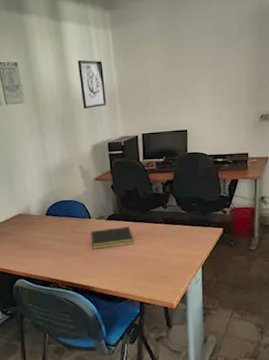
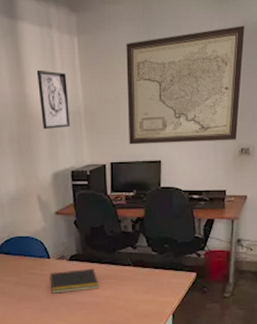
wall art: none [153,7,260,118] -> present [126,25,245,145]

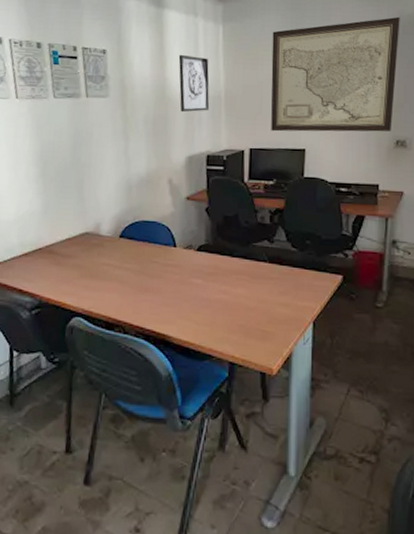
notepad: present [50,268,98,294] -> none [174,261,228,287]

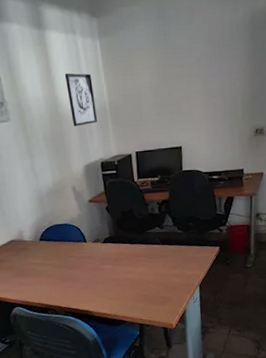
wall art: present [271,16,400,132] -> none [144,13,254,134]

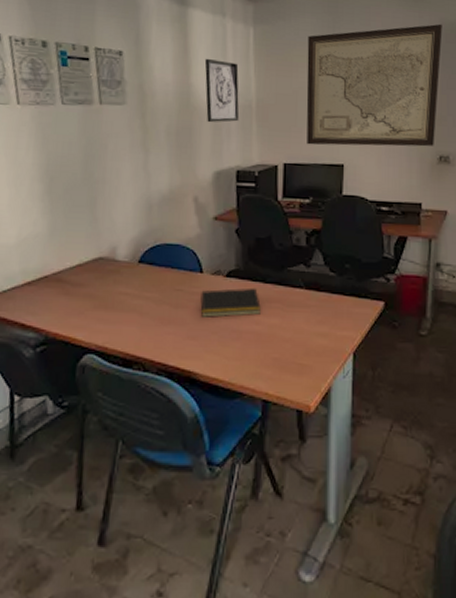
notepad: none [87,248,131,273] -> present [200,288,261,317]
wall art: none [144,13,254,134] -> present [306,24,442,147]

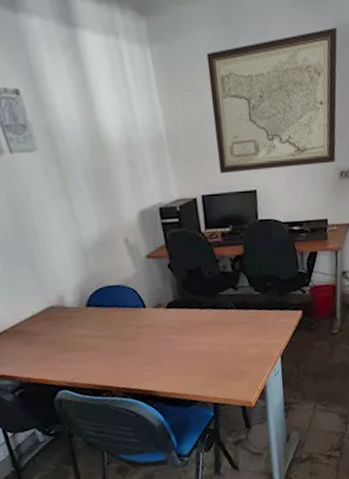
notepad: present [200,288,261,317] -> none [147,314,201,346]
wall art: present [204,58,240,123] -> none [106,89,153,162]

